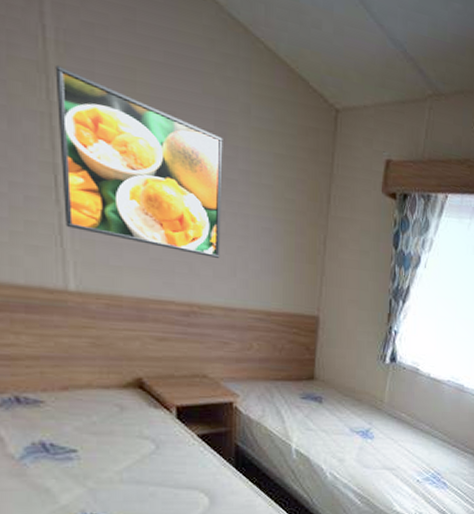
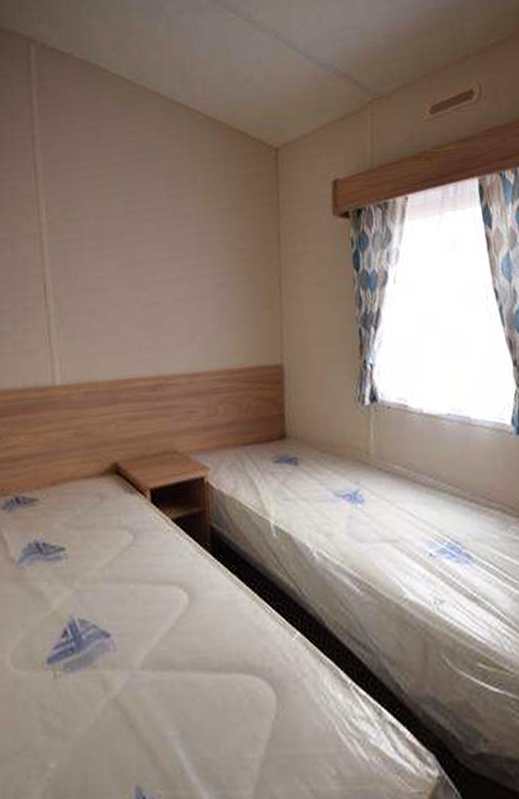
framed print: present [55,65,223,258] -> none [44,192,181,328]

